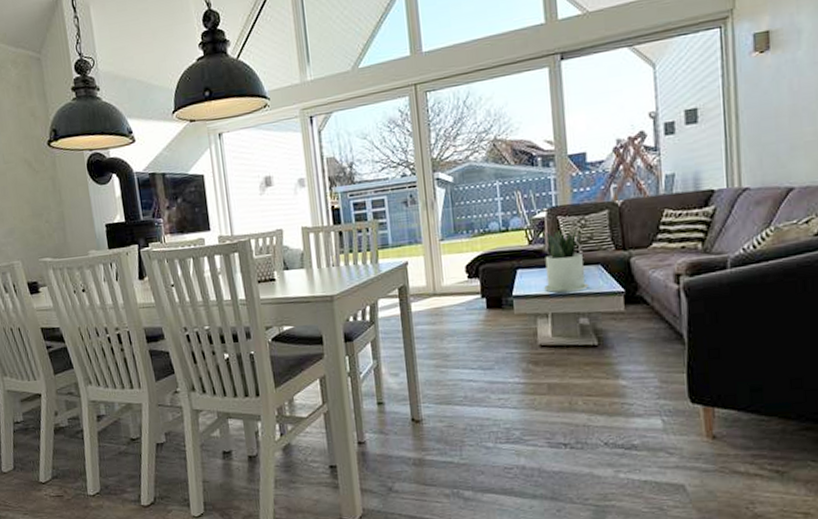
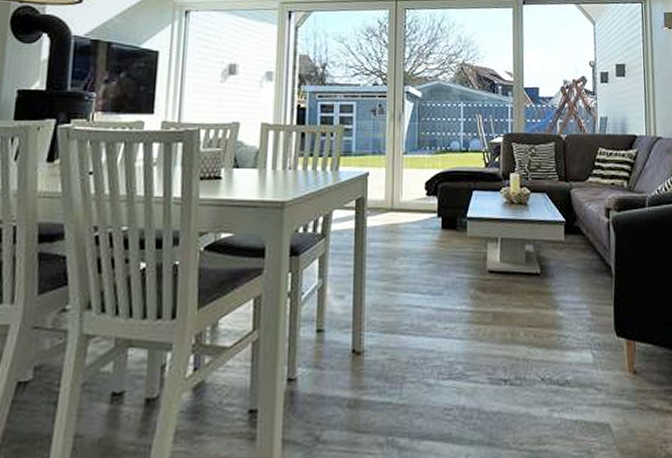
planter: present [544,229,590,293] -> none [496,156,536,218]

